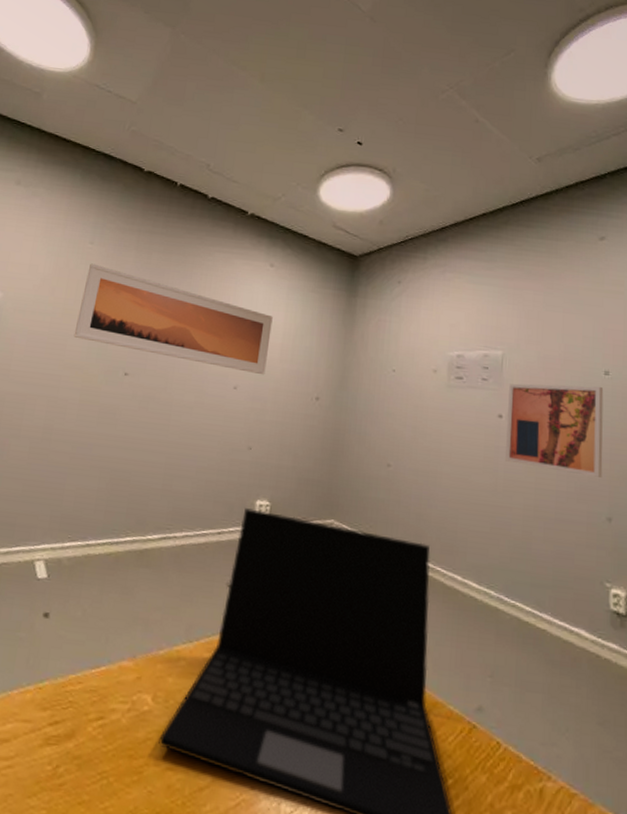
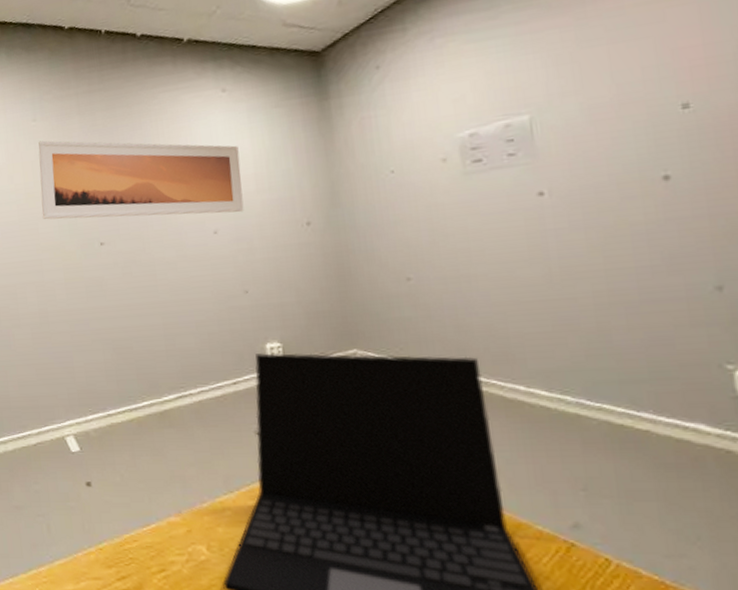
wall art: present [505,383,604,478] -> none [546,125,701,246]

